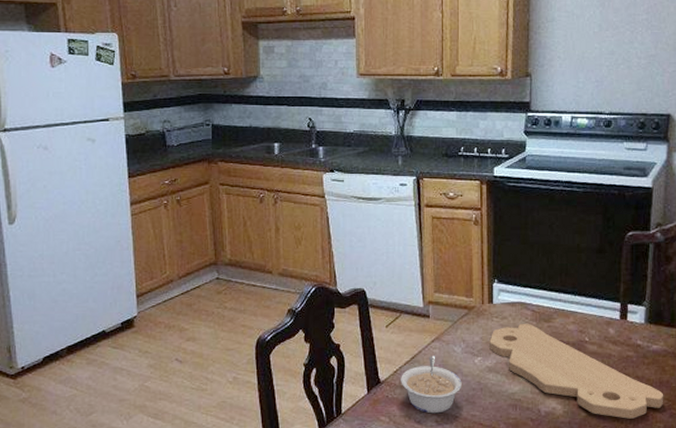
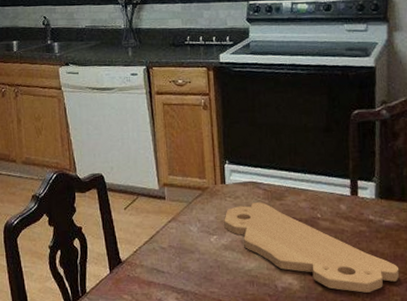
legume: present [401,356,462,414] -> none [141,236,200,291]

